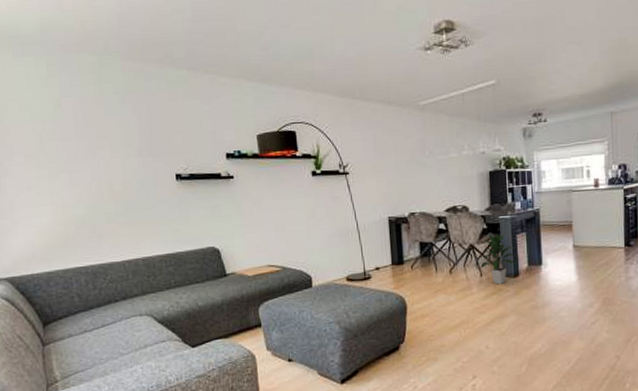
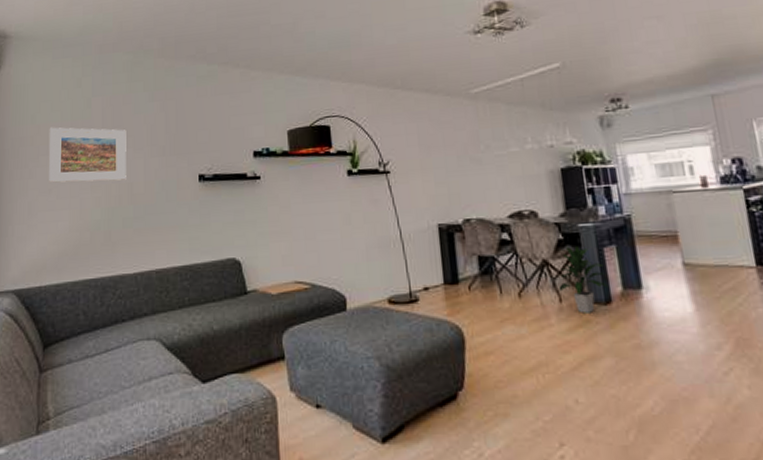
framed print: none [19,126,106,181] -> present [49,127,126,183]

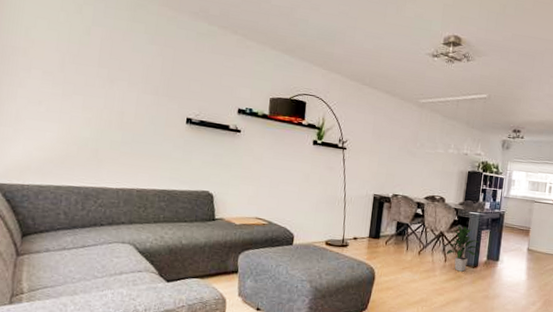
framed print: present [49,127,126,183] -> none [40,44,123,108]

